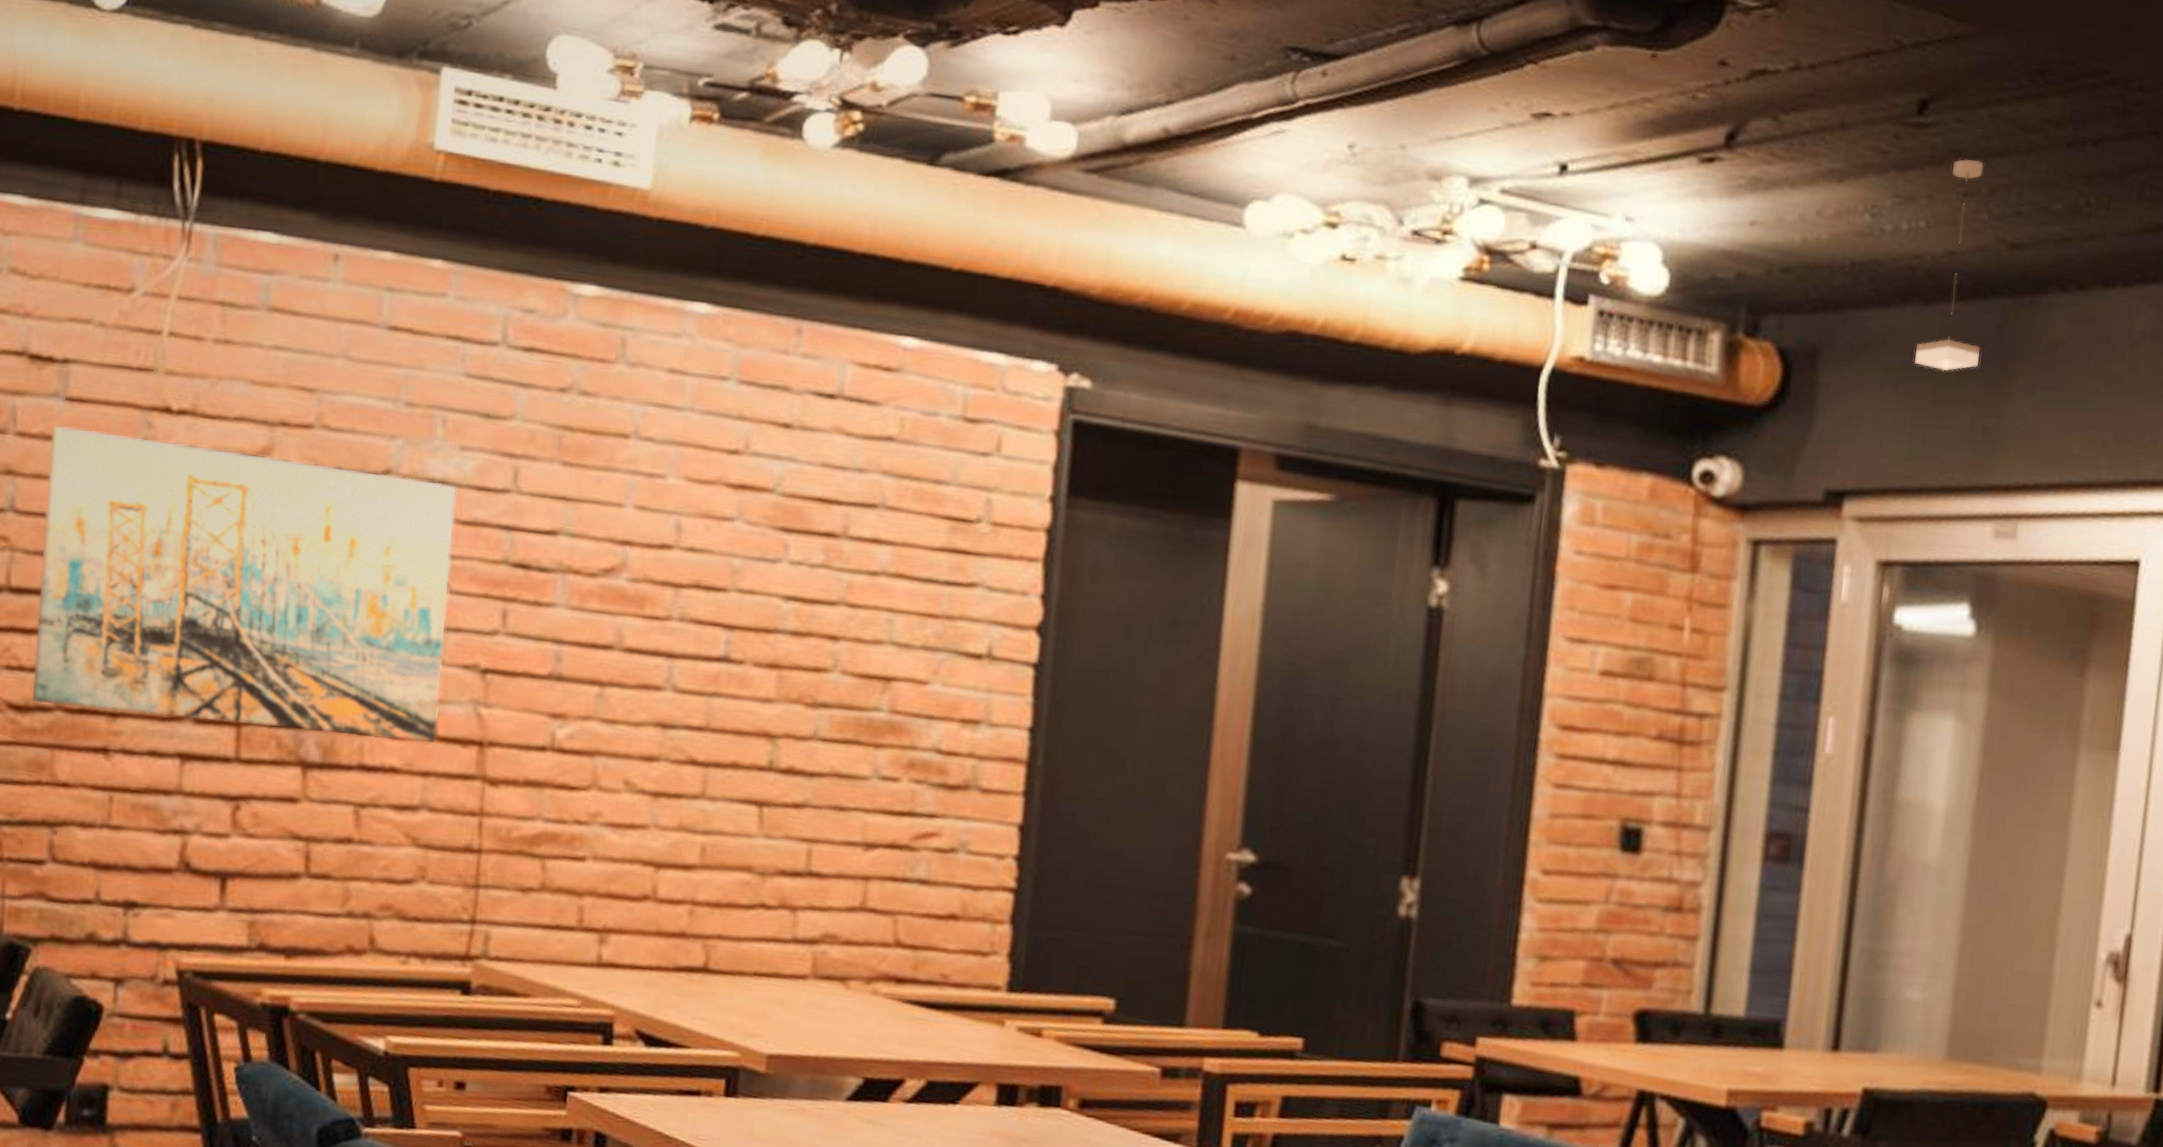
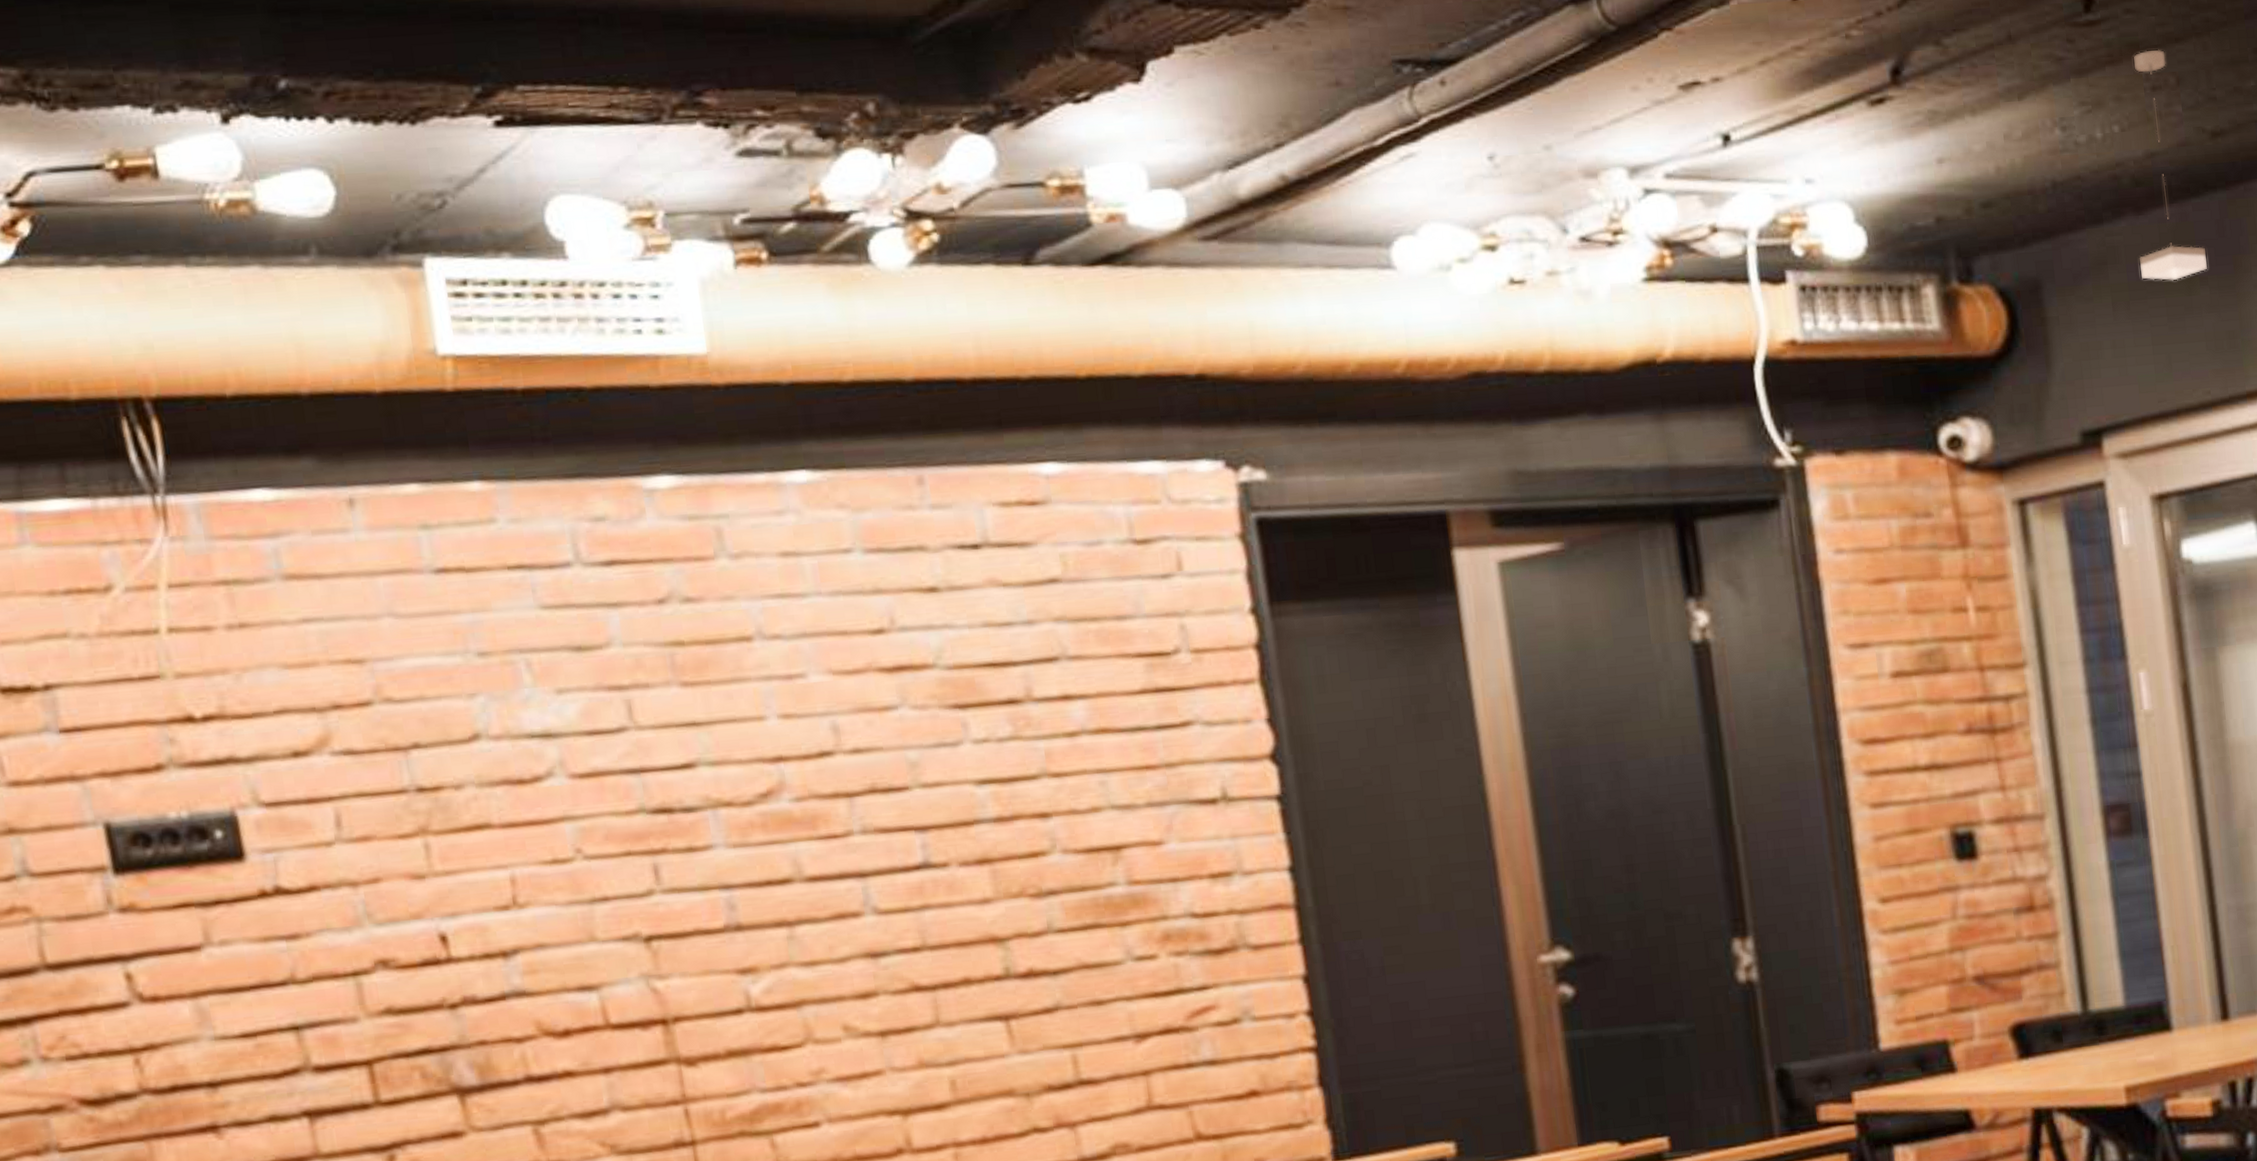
wall art: present [31,425,457,744] -> none [50,735,611,1092]

